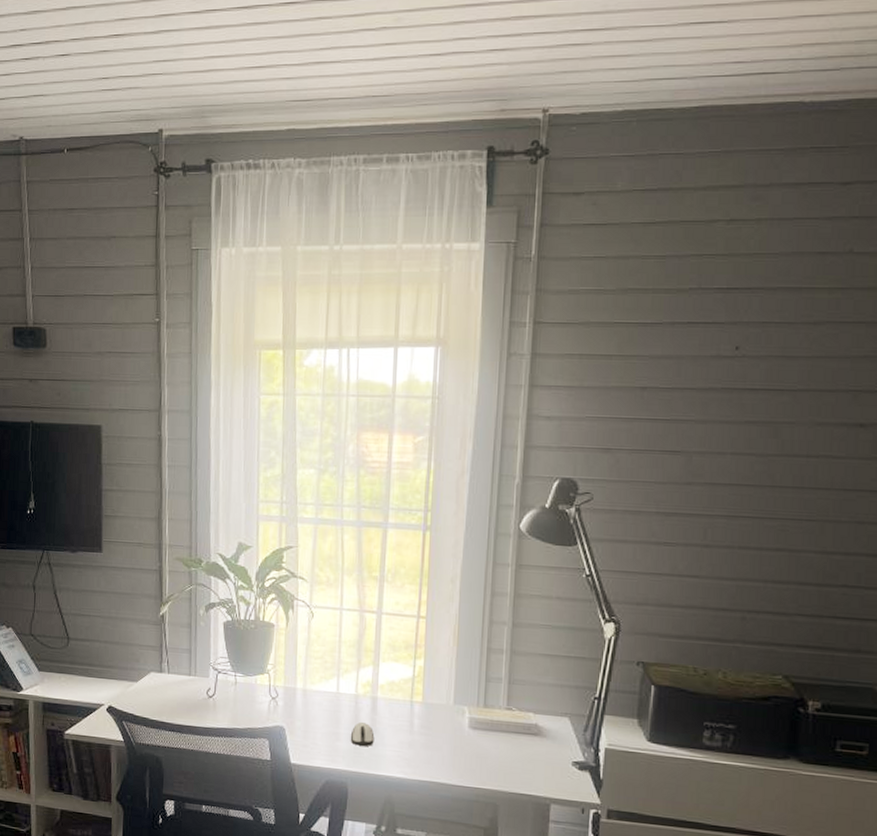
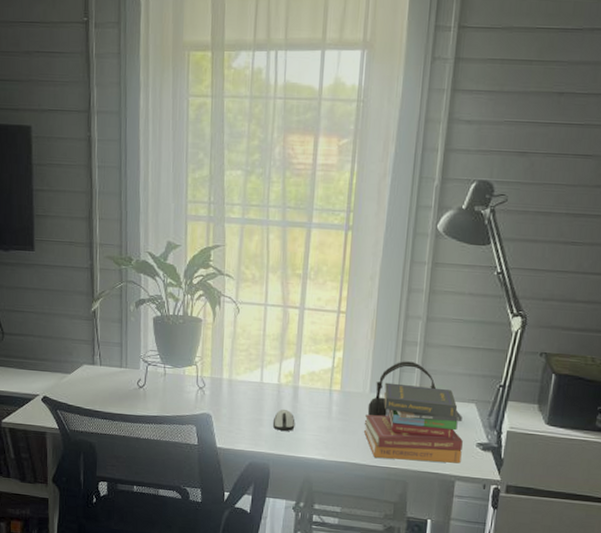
books: none [449,693,557,785] -> present [364,382,463,464]
headphones: none [452,670,525,731] -> present [367,361,436,417]

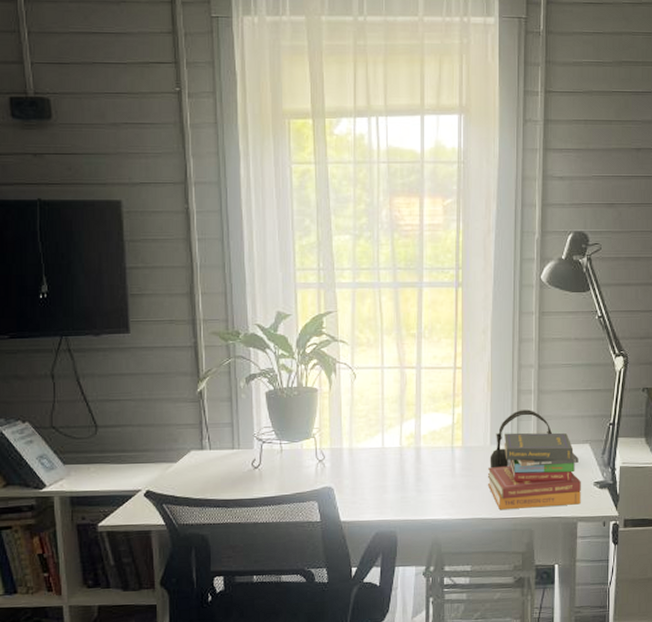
computer mouse: present [273,409,295,431] -> none [398,473,420,495]

